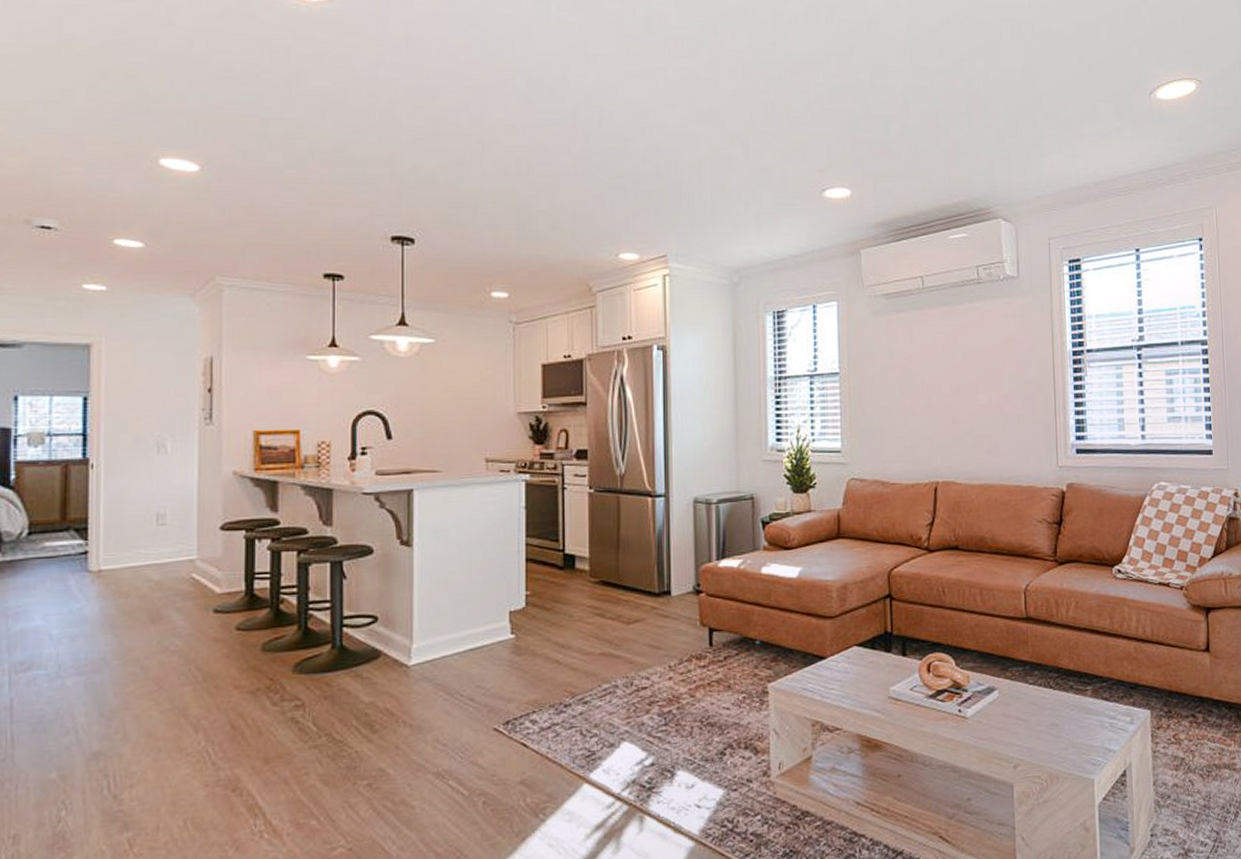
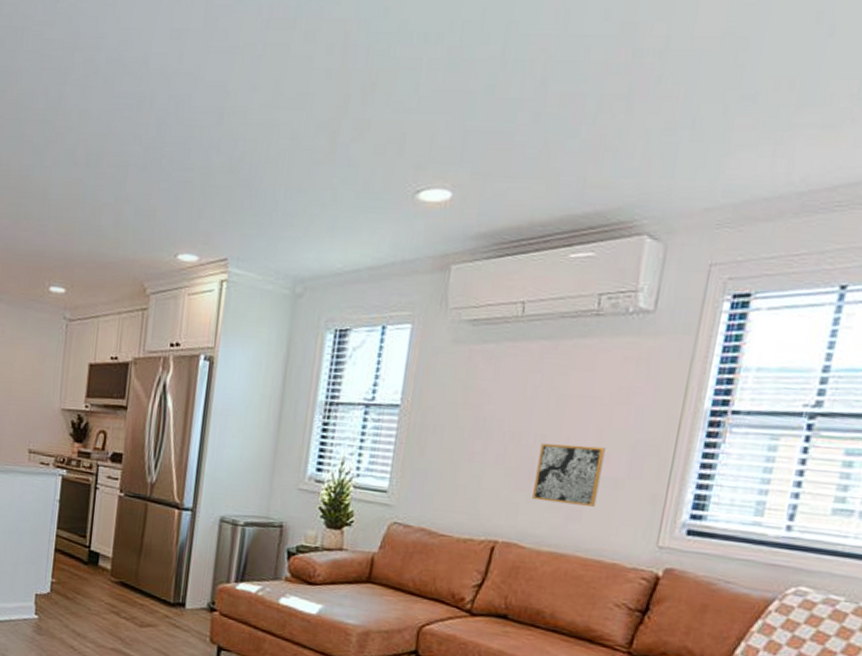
wall art: none [957,390,1007,442] -> present [532,443,606,507]

